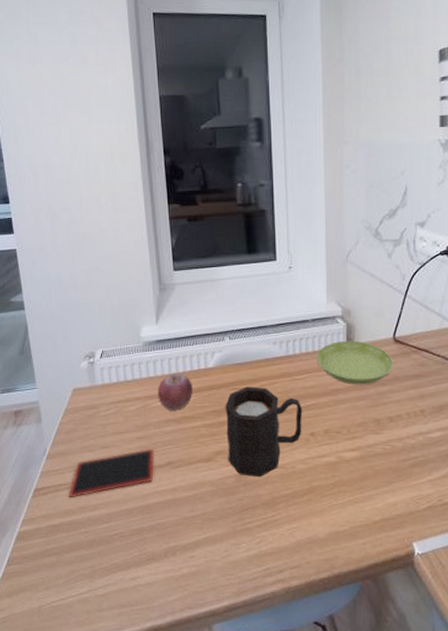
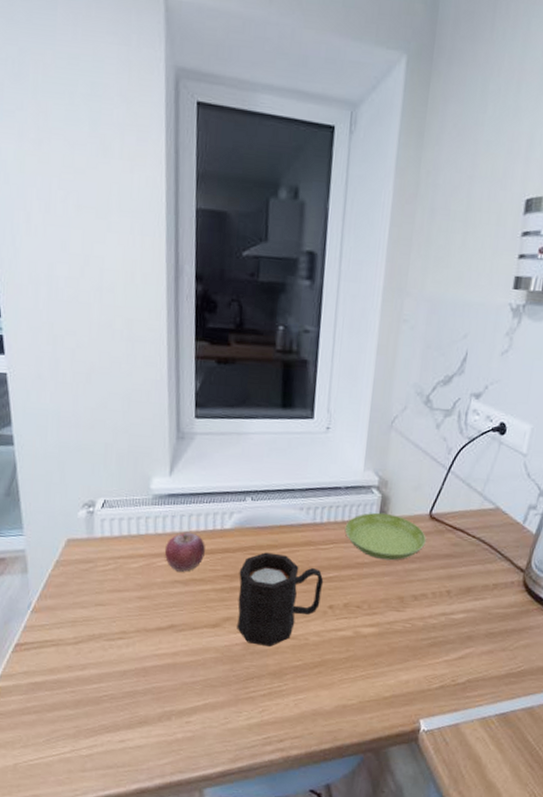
smartphone: present [68,448,154,499] -> none [54,609,156,656]

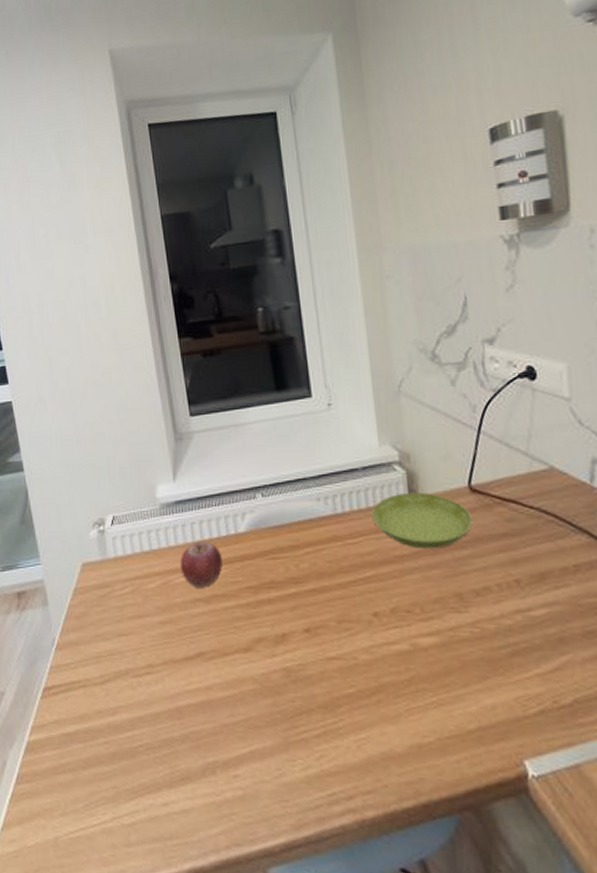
mug: present [237,552,324,648] -> none [263,555,362,673]

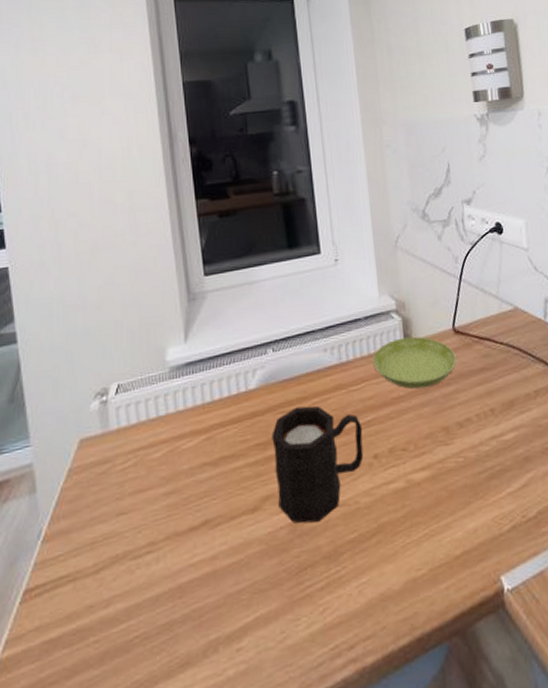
fruit: present [179,541,223,588] -> none [188,401,232,452]
mug: none [263,555,362,673] -> present [271,406,364,524]

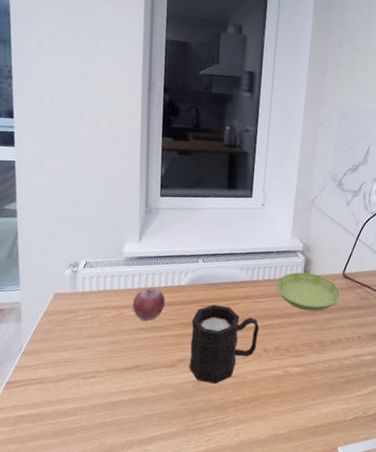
fruit: none [188,401,232,452] -> present [132,287,165,321]

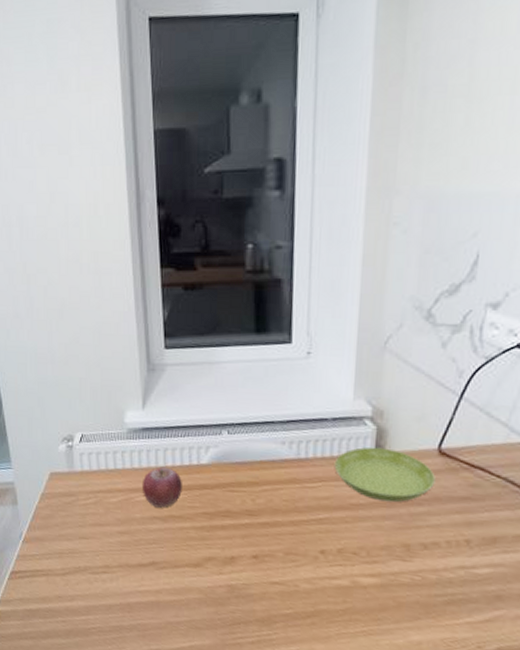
mug: present [189,304,260,385] -> none [219,489,313,592]

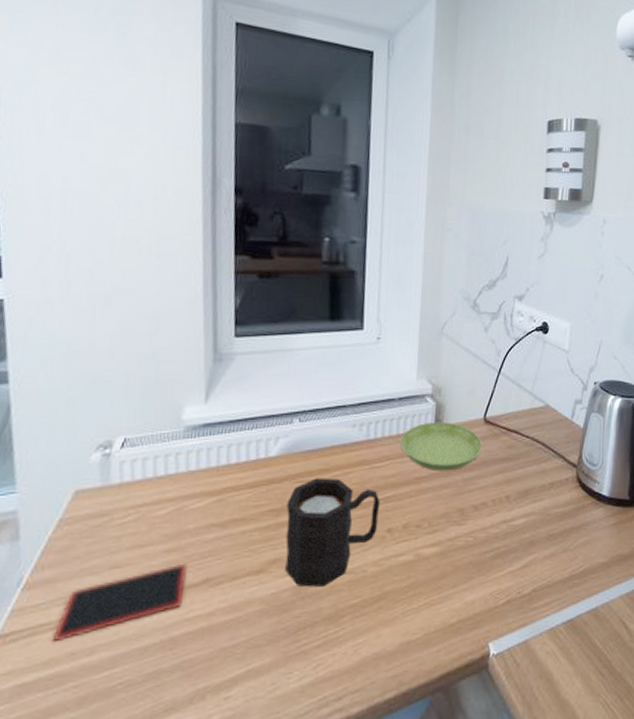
smartphone: none [45,544,136,586] -> present [51,563,187,642]
fruit: present [141,466,182,508] -> none [198,465,247,513]
mug: none [219,489,313,592] -> present [285,478,381,588]

